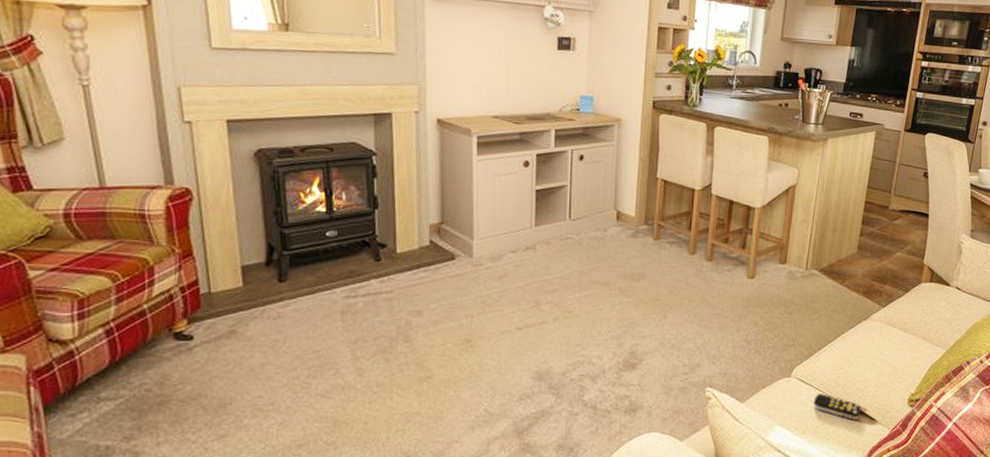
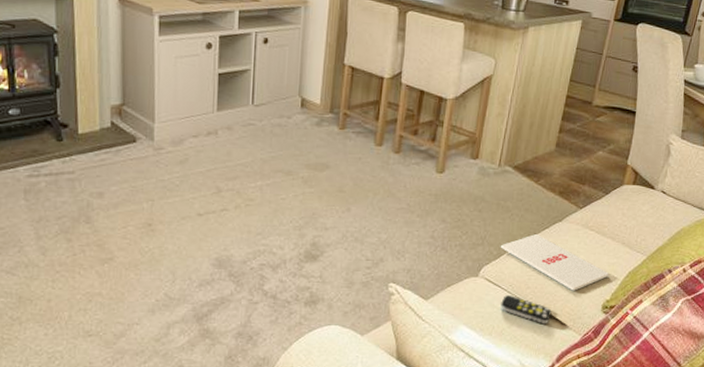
magazine: none [810,333,913,386] -> present [500,234,610,291]

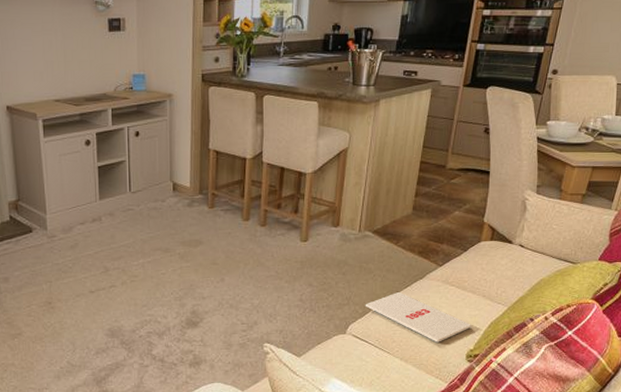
remote control: present [500,295,552,325] -> none [369,349,418,375]

